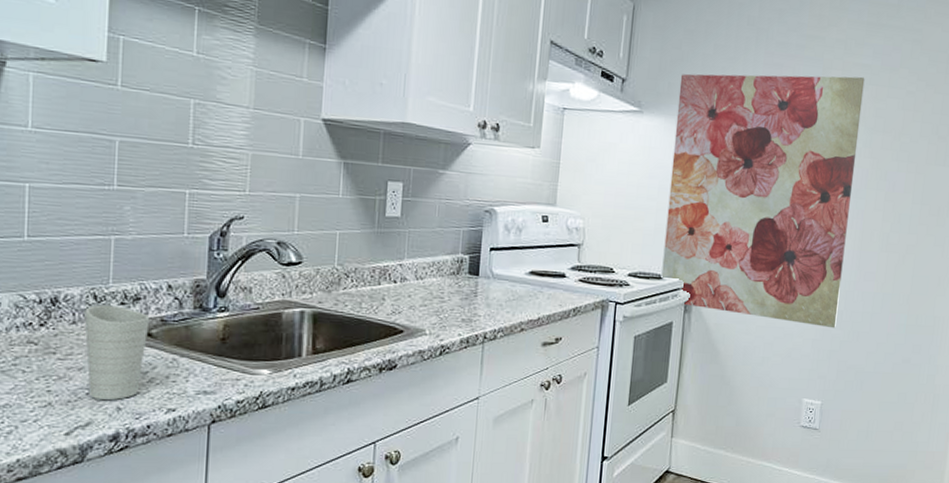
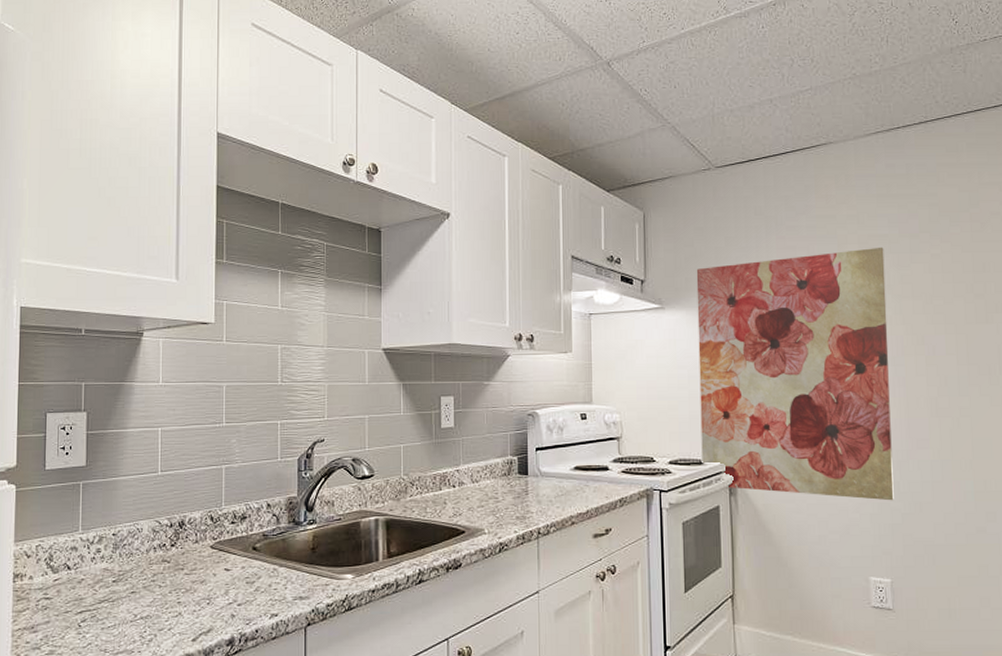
cup: present [84,304,150,400] -> none [204,525,254,608]

